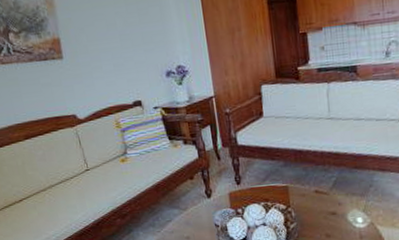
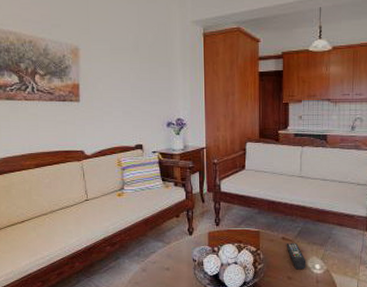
remote control: none [320,195,347,225] -> present [286,243,306,269]

